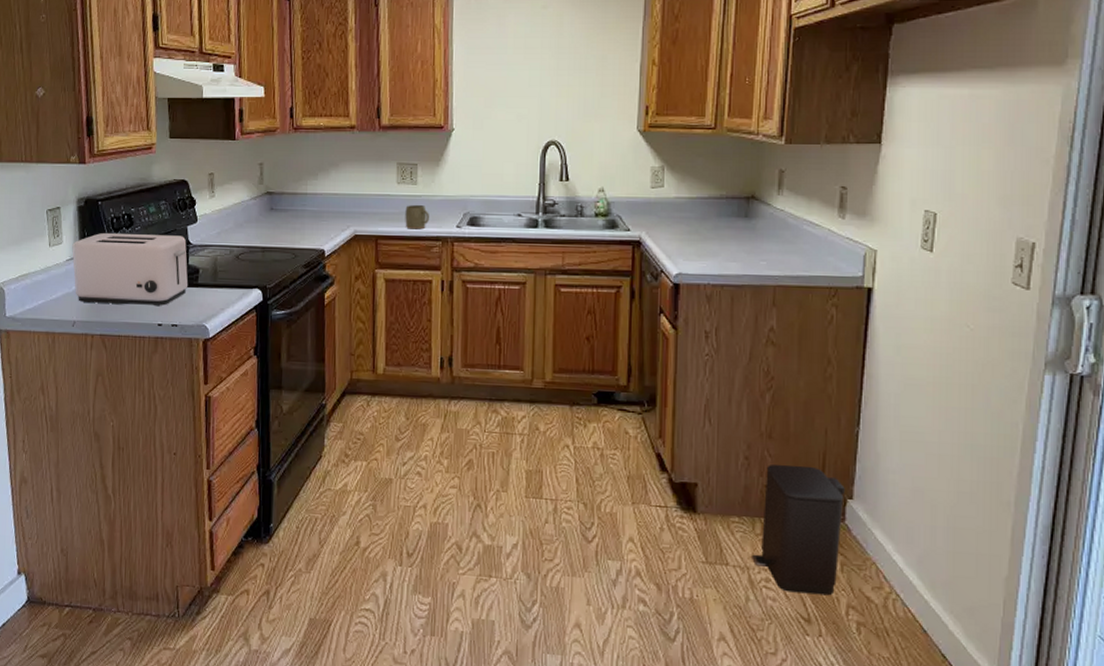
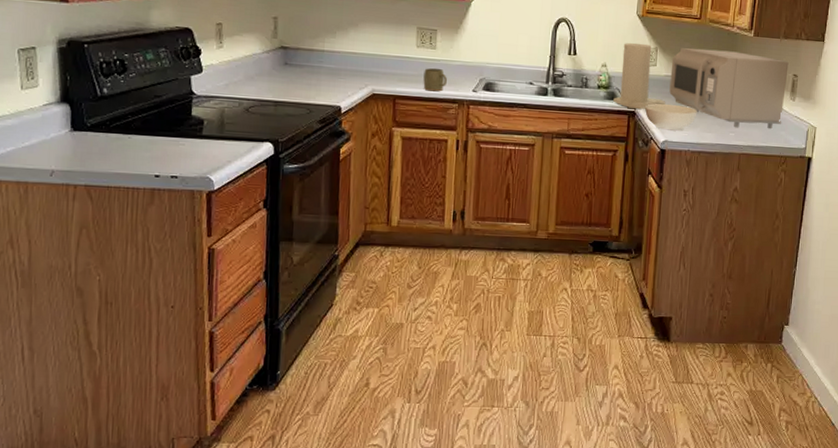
toaster: present [72,233,189,307] -> none [50,78,191,157]
paper towel: none [614,162,678,238] -> present [613,42,666,109]
bowl: none [653,230,717,261] -> present [645,103,697,131]
microwave: none [681,163,834,255] -> present [669,48,789,130]
pedal bin: present [752,465,845,596] -> none [711,299,783,402]

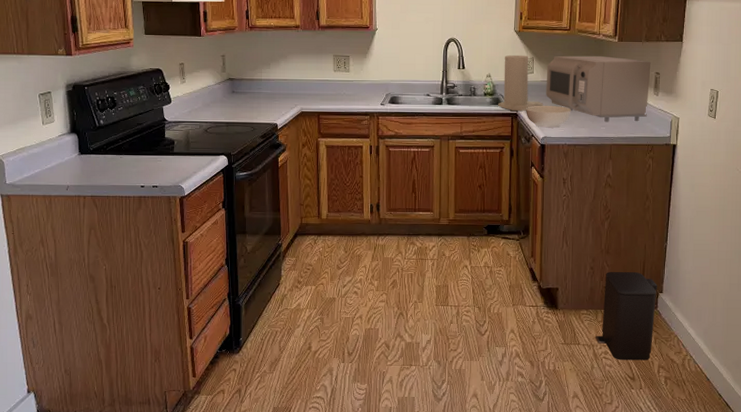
mug: present [423,68,447,92] -> none [341,87,359,107]
pedal bin: none [711,299,783,402] -> present [596,271,657,361]

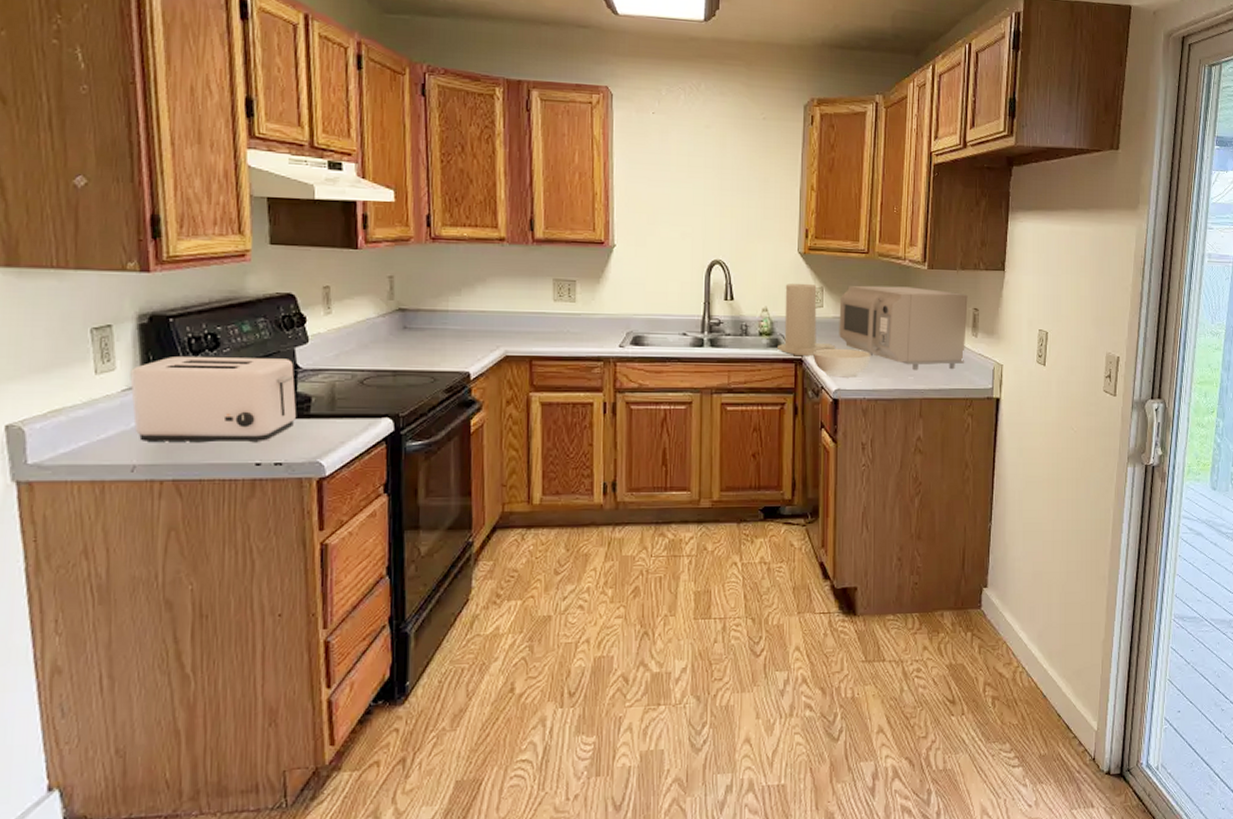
toaster: none [63,113,166,172] -> present [130,357,297,443]
pedal bin: present [596,271,657,361] -> none [905,561,981,679]

